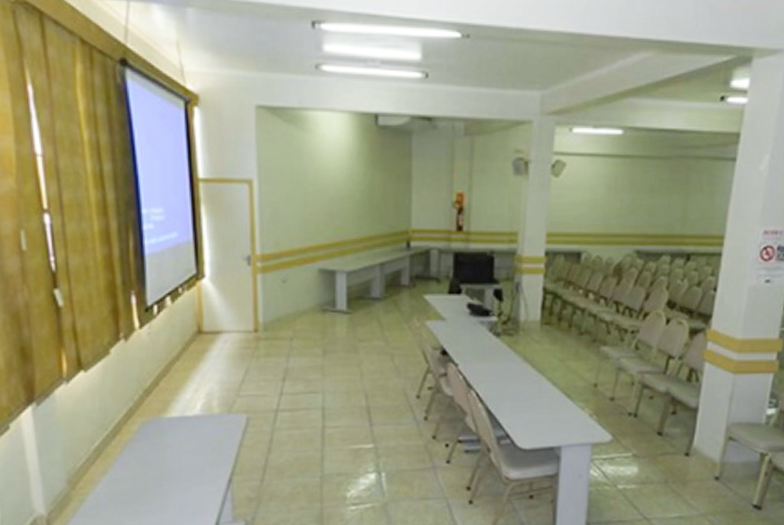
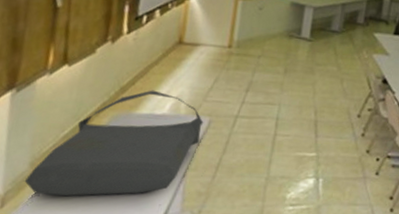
bag: none [65,389,241,513] -> present [24,90,204,197]

